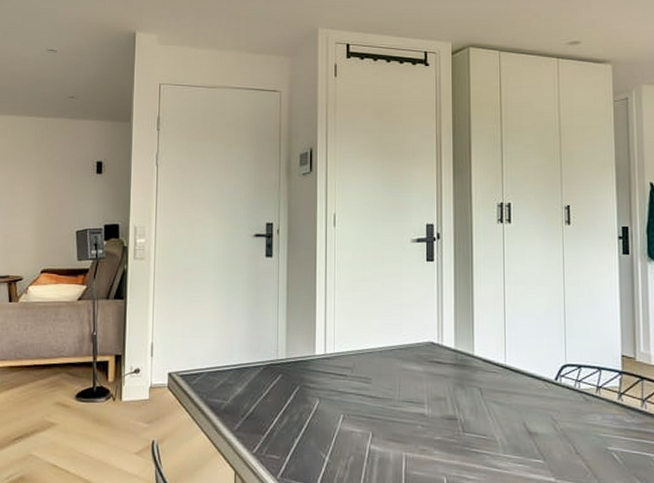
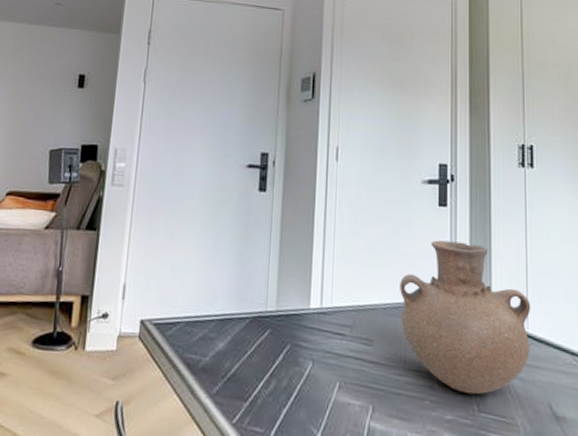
vase: none [394,291,509,419] -> present [400,240,531,395]

